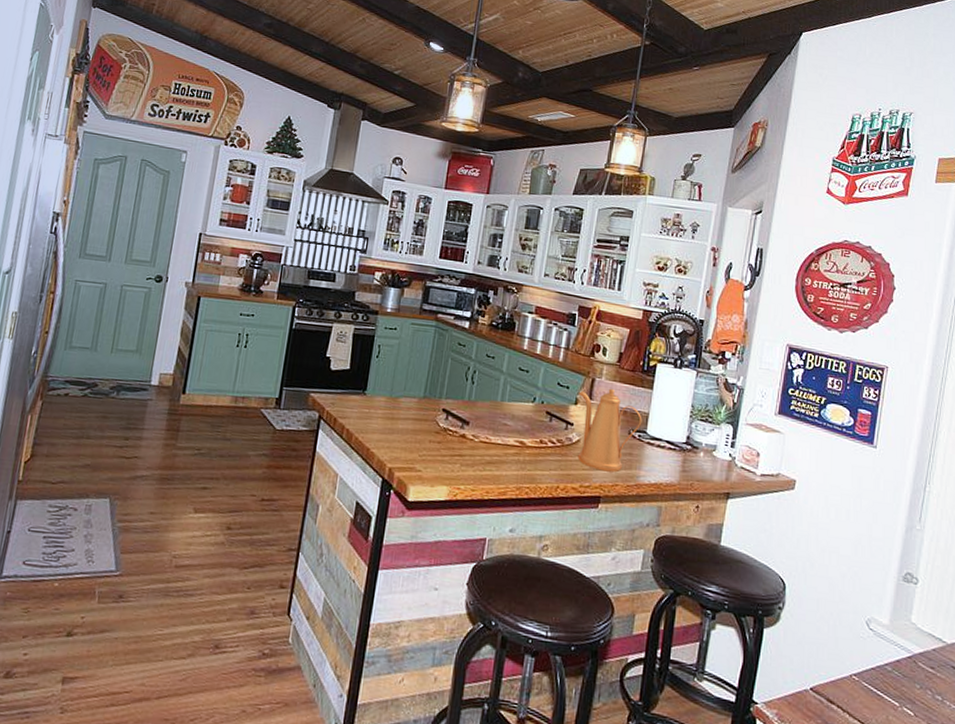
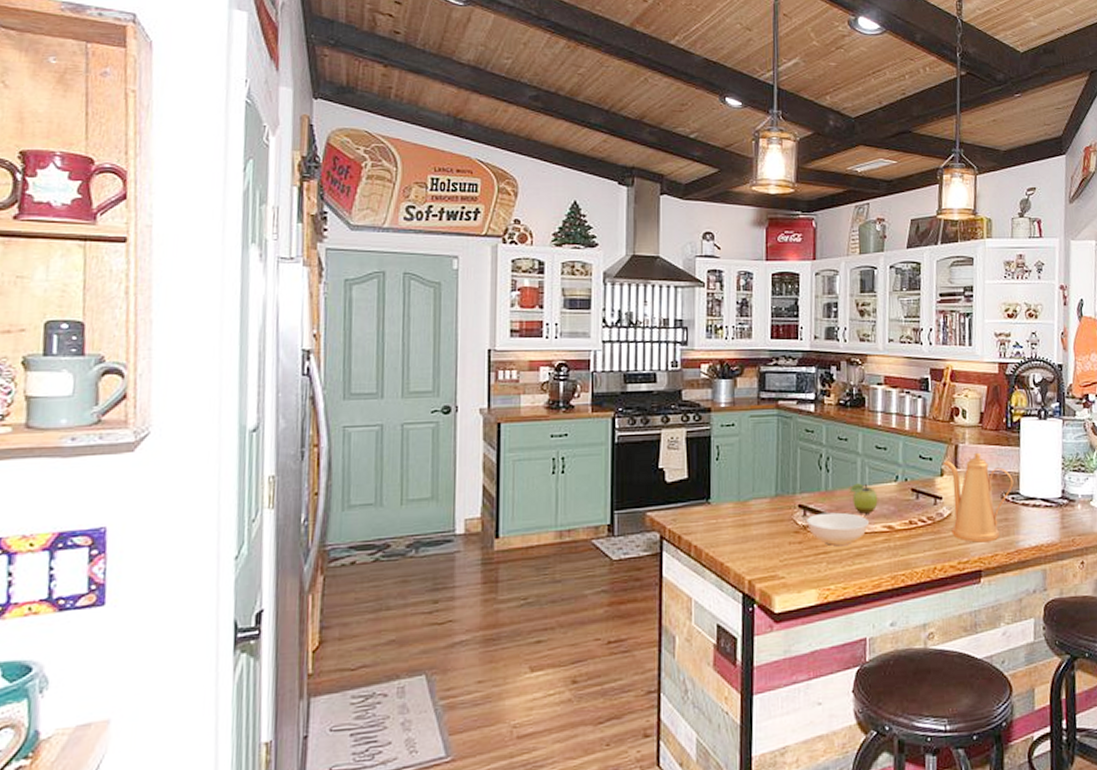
bowl: none [448,419,503,453] -> present [807,512,869,547]
fruit: none [490,398,515,428] -> present [849,483,878,514]

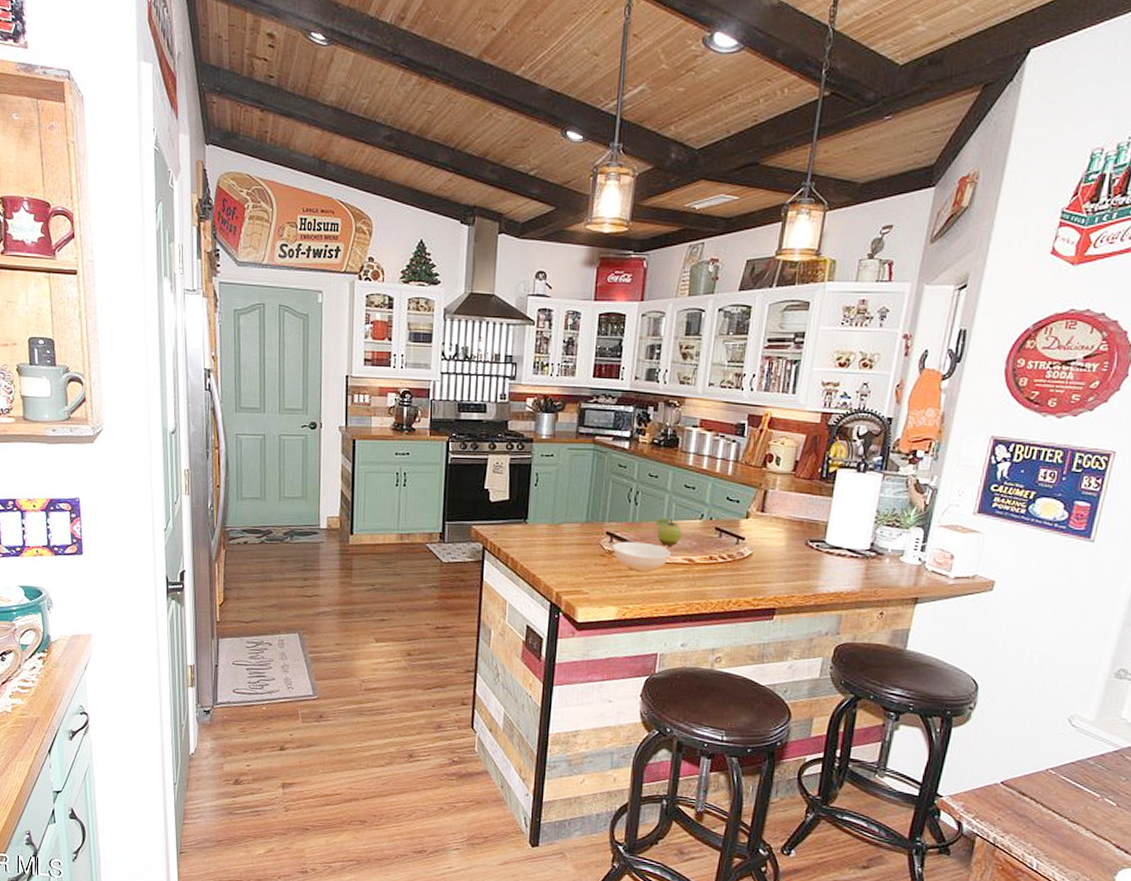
coffee pot: present [943,452,1014,543] -> none [750,499,821,584]

